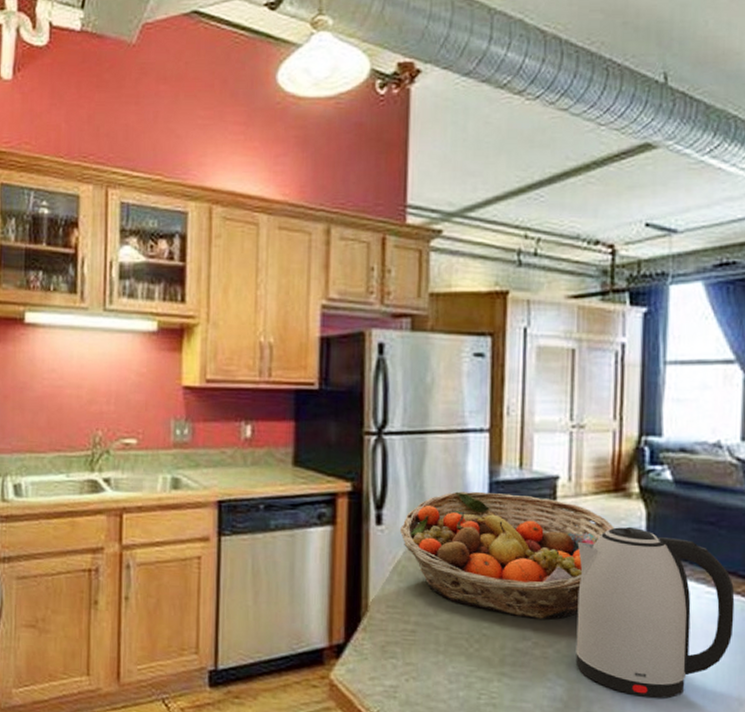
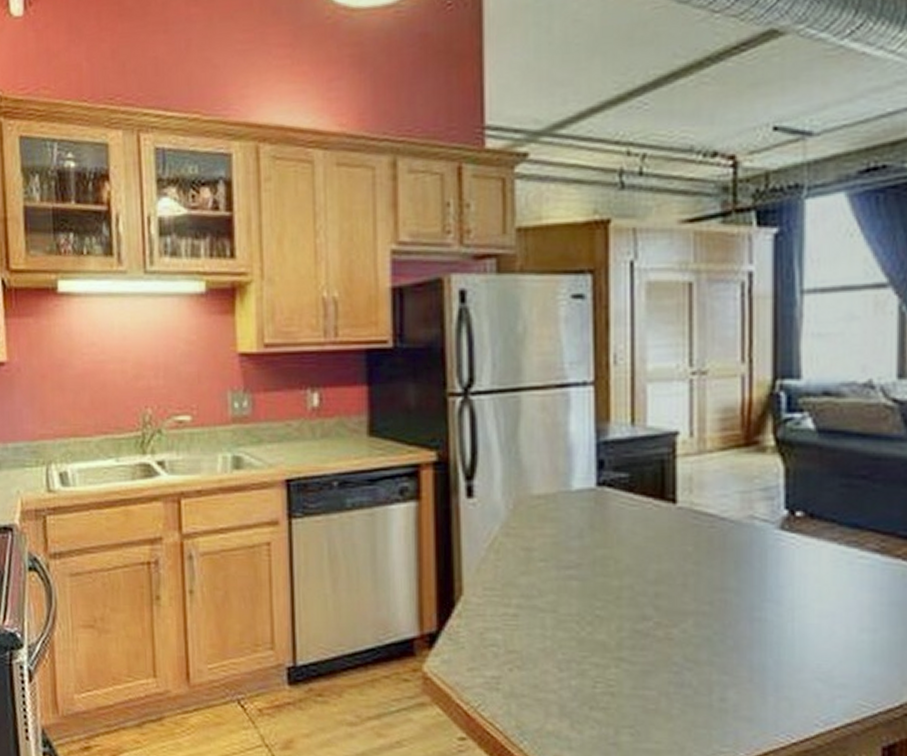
fruit basket: present [400,491,614,620] -> none [495,454,746,596]
kettle: present [575,526,735,699] -> none [702,485,894,680]

